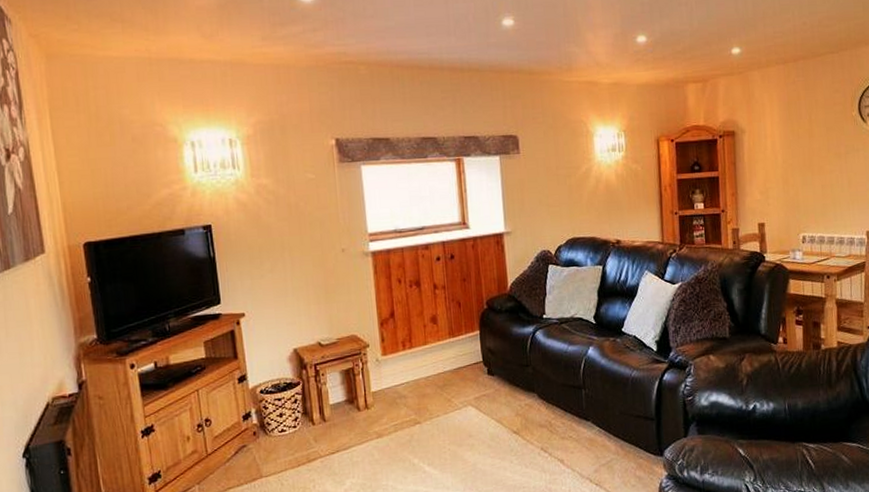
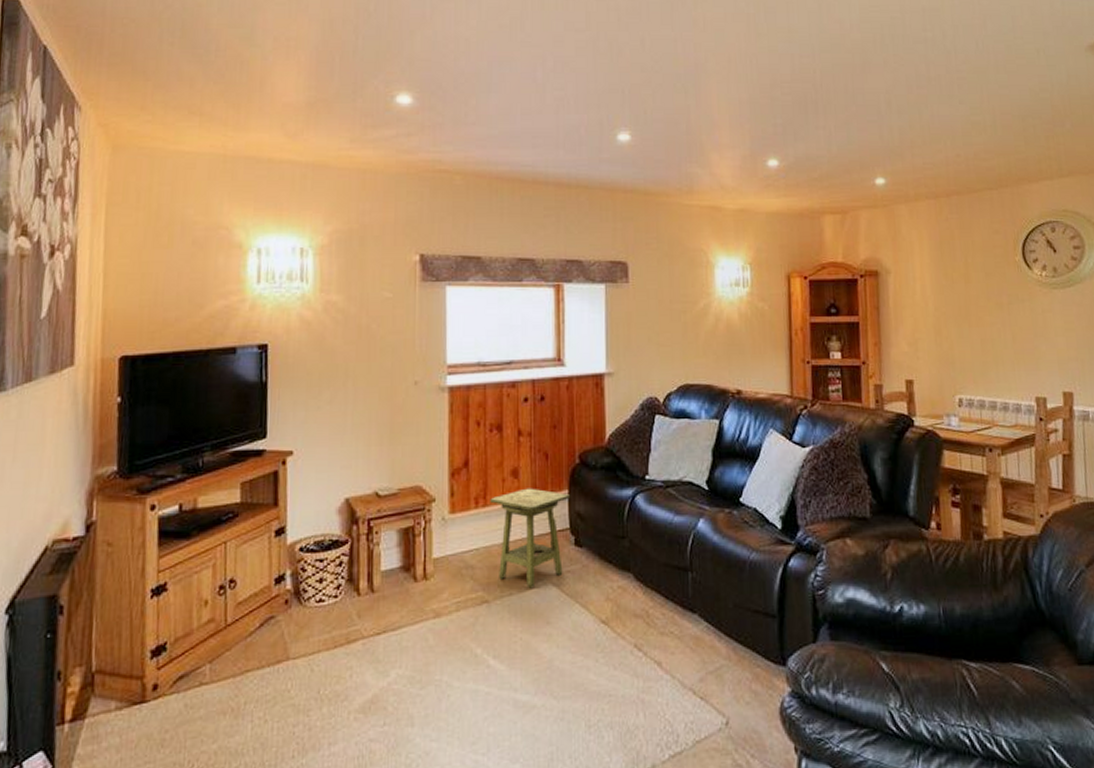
side table: none [415,331,482,410] -> present [490,488,571,588]

